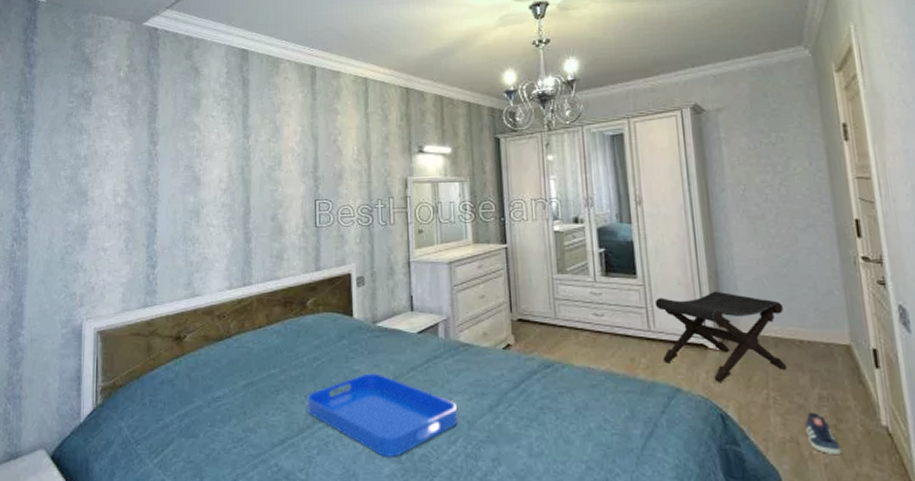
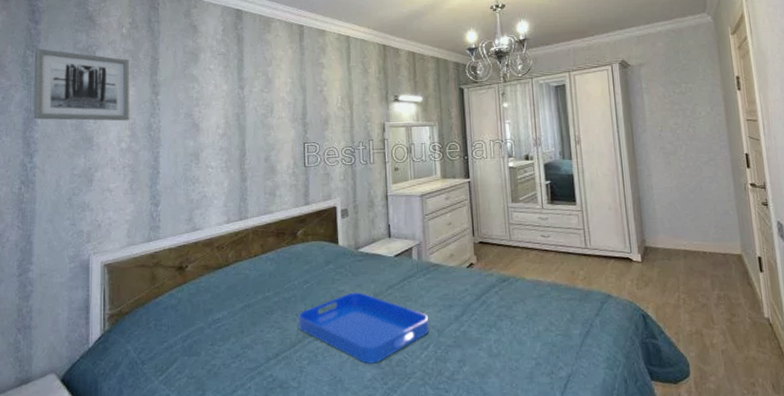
wall art: none [27,94,127,174] -> present [33,48,130,121]
footstool: present [654,291,788,382] -> none [590,214,694,288]
sneaker: present [805,412,842,454] -> none [707,309,735,342]

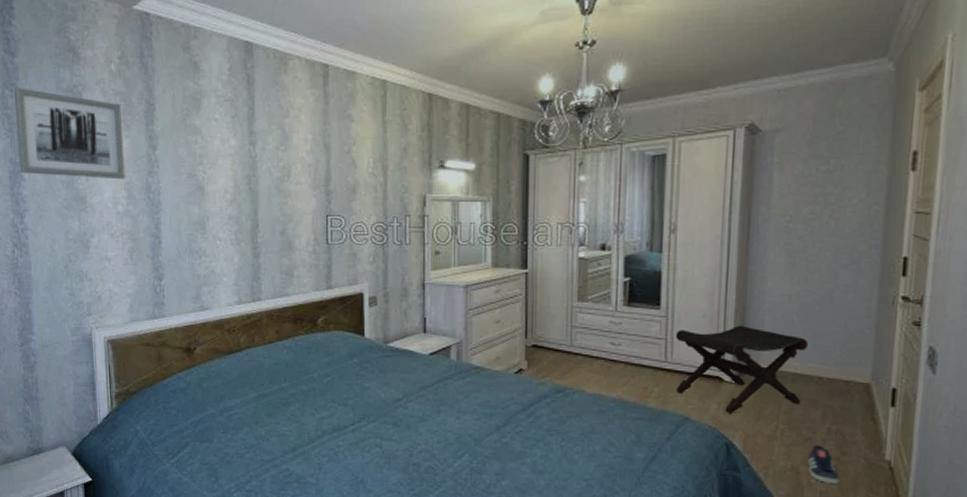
serving tray: present [297,292,430,364] -> none [316,390,466,468]
footstool: none [590,214,694,288] -> present [675,325,808,413]
sneaker: none [707,309,735,342] -> present [808,445,840,484]

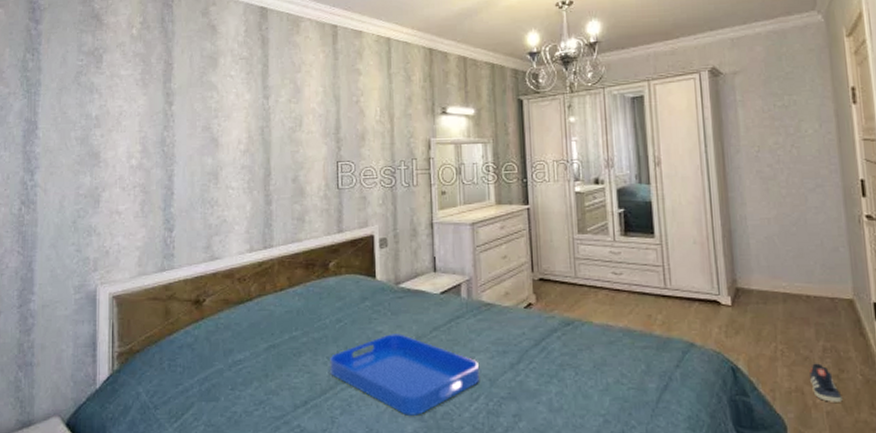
wall art: present [14,87,125,180] -> none [34,52,141,135]
serving tray: none [316,390,466,468] -> present [329,334,480,416]
footstool: present [675,325,808,413] -> none [671,249,795,336]

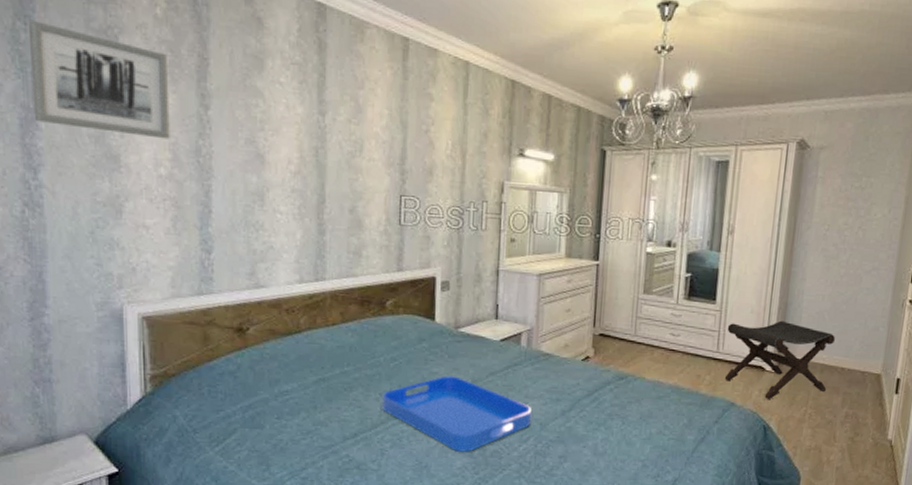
wall art: none [34,52,141,135] -> present [29,20,170,139]
footstool: none [671,249,795,336] -> present [724,320,835,399]
sneaker: present [810,363,843,402] -> none [828,427,852,460]

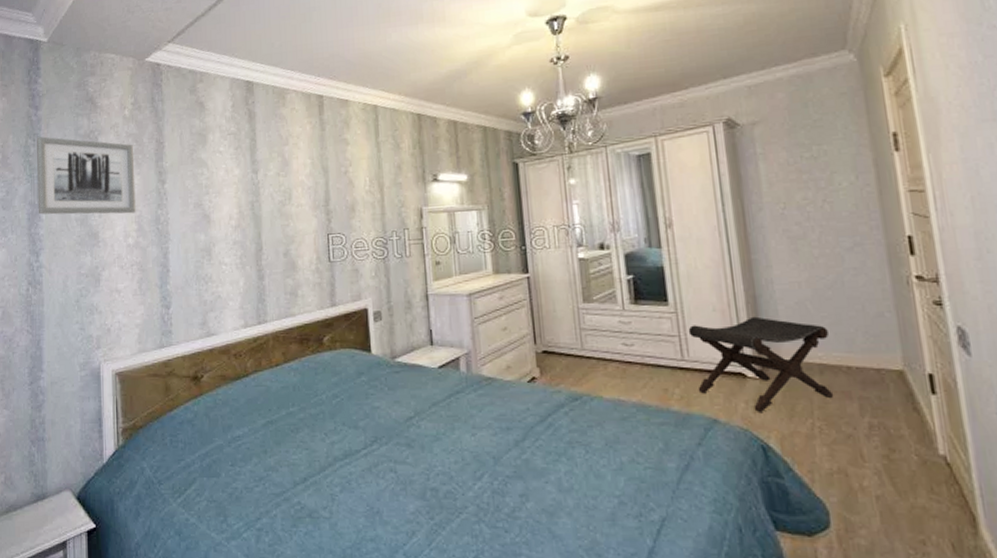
serving tray: present [381,376,532,452] -> none [327,409,484,494]

